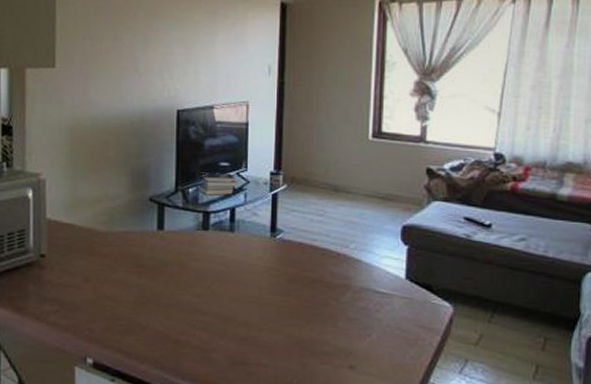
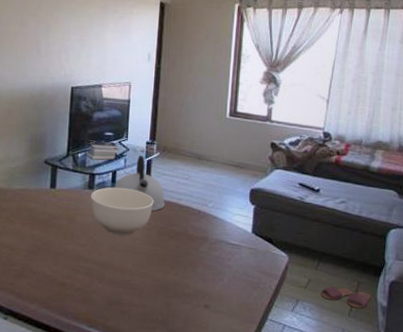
bowl: none [206,227,282,284] -> present [91,187,154,236]
kettle: none [233,188,297,255] -> present [114,155,166,211]
slippers: none [497,342,563,370] -> present [321,286,371,309]

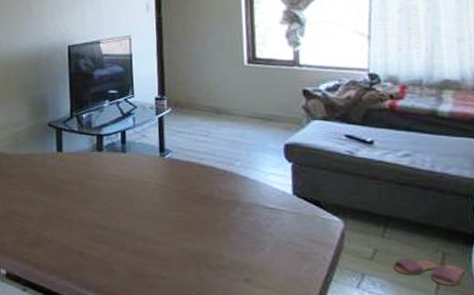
books: present [85,140,120,160] -> none [90,99,127,120]
bowl: present [91,187,154,236] -> none [101,148,171,201]
kettle: present [114,155,166,211] -> none [125,112,185,173]

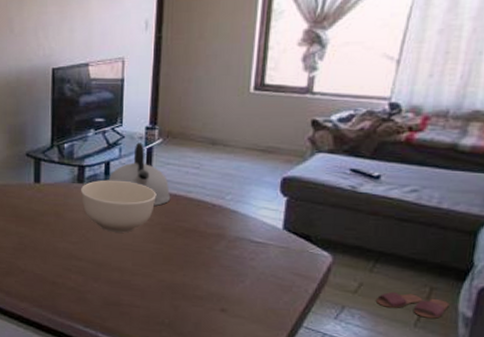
bowl: none [101,148,171,201] -> present [81,179,157,233]
kettle: none [125,112,185,173] -> present [108,143,171,206]

